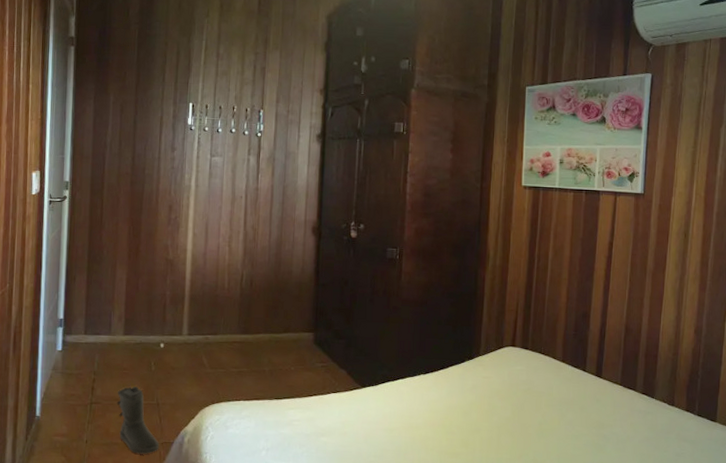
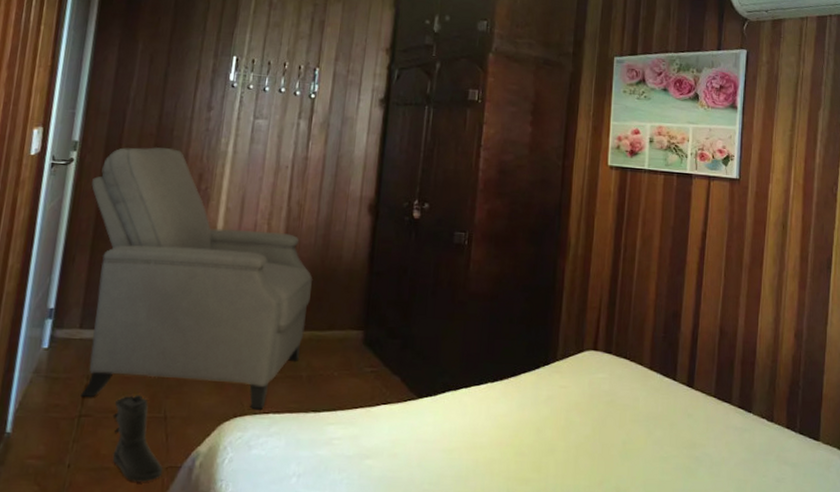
chair: none [83,184,269,397] -> present [81,147,313,409]

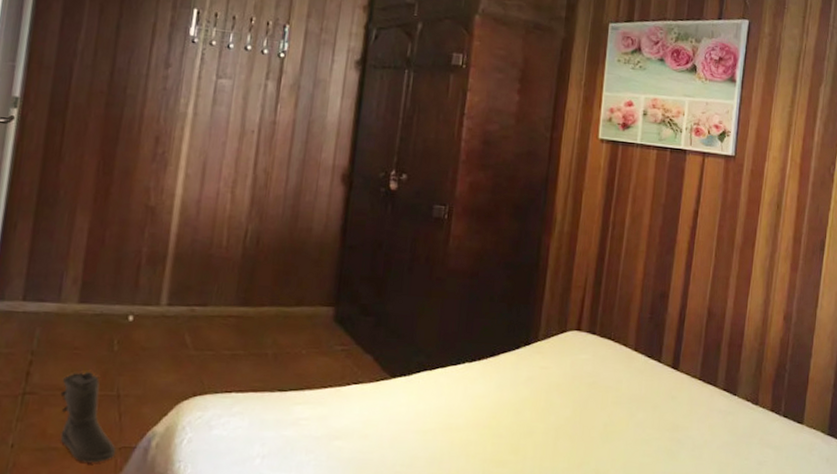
chair: present [81,147,313,409] -> none [24,105,281,388]

